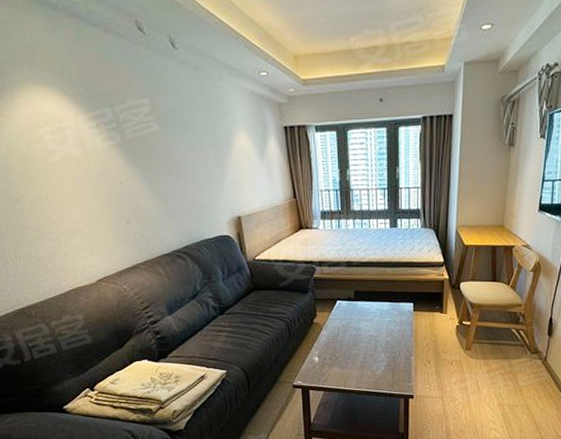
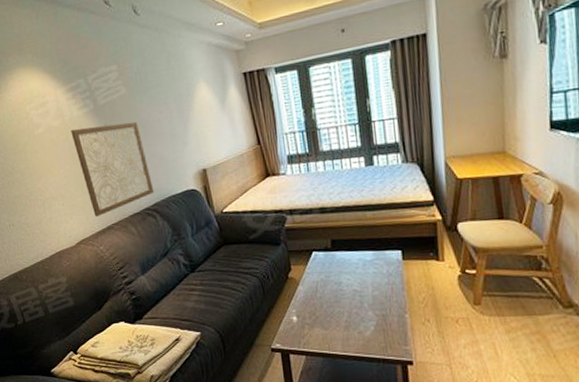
wall art: none [93,160,186,255] -> present [71,121,154,217]

